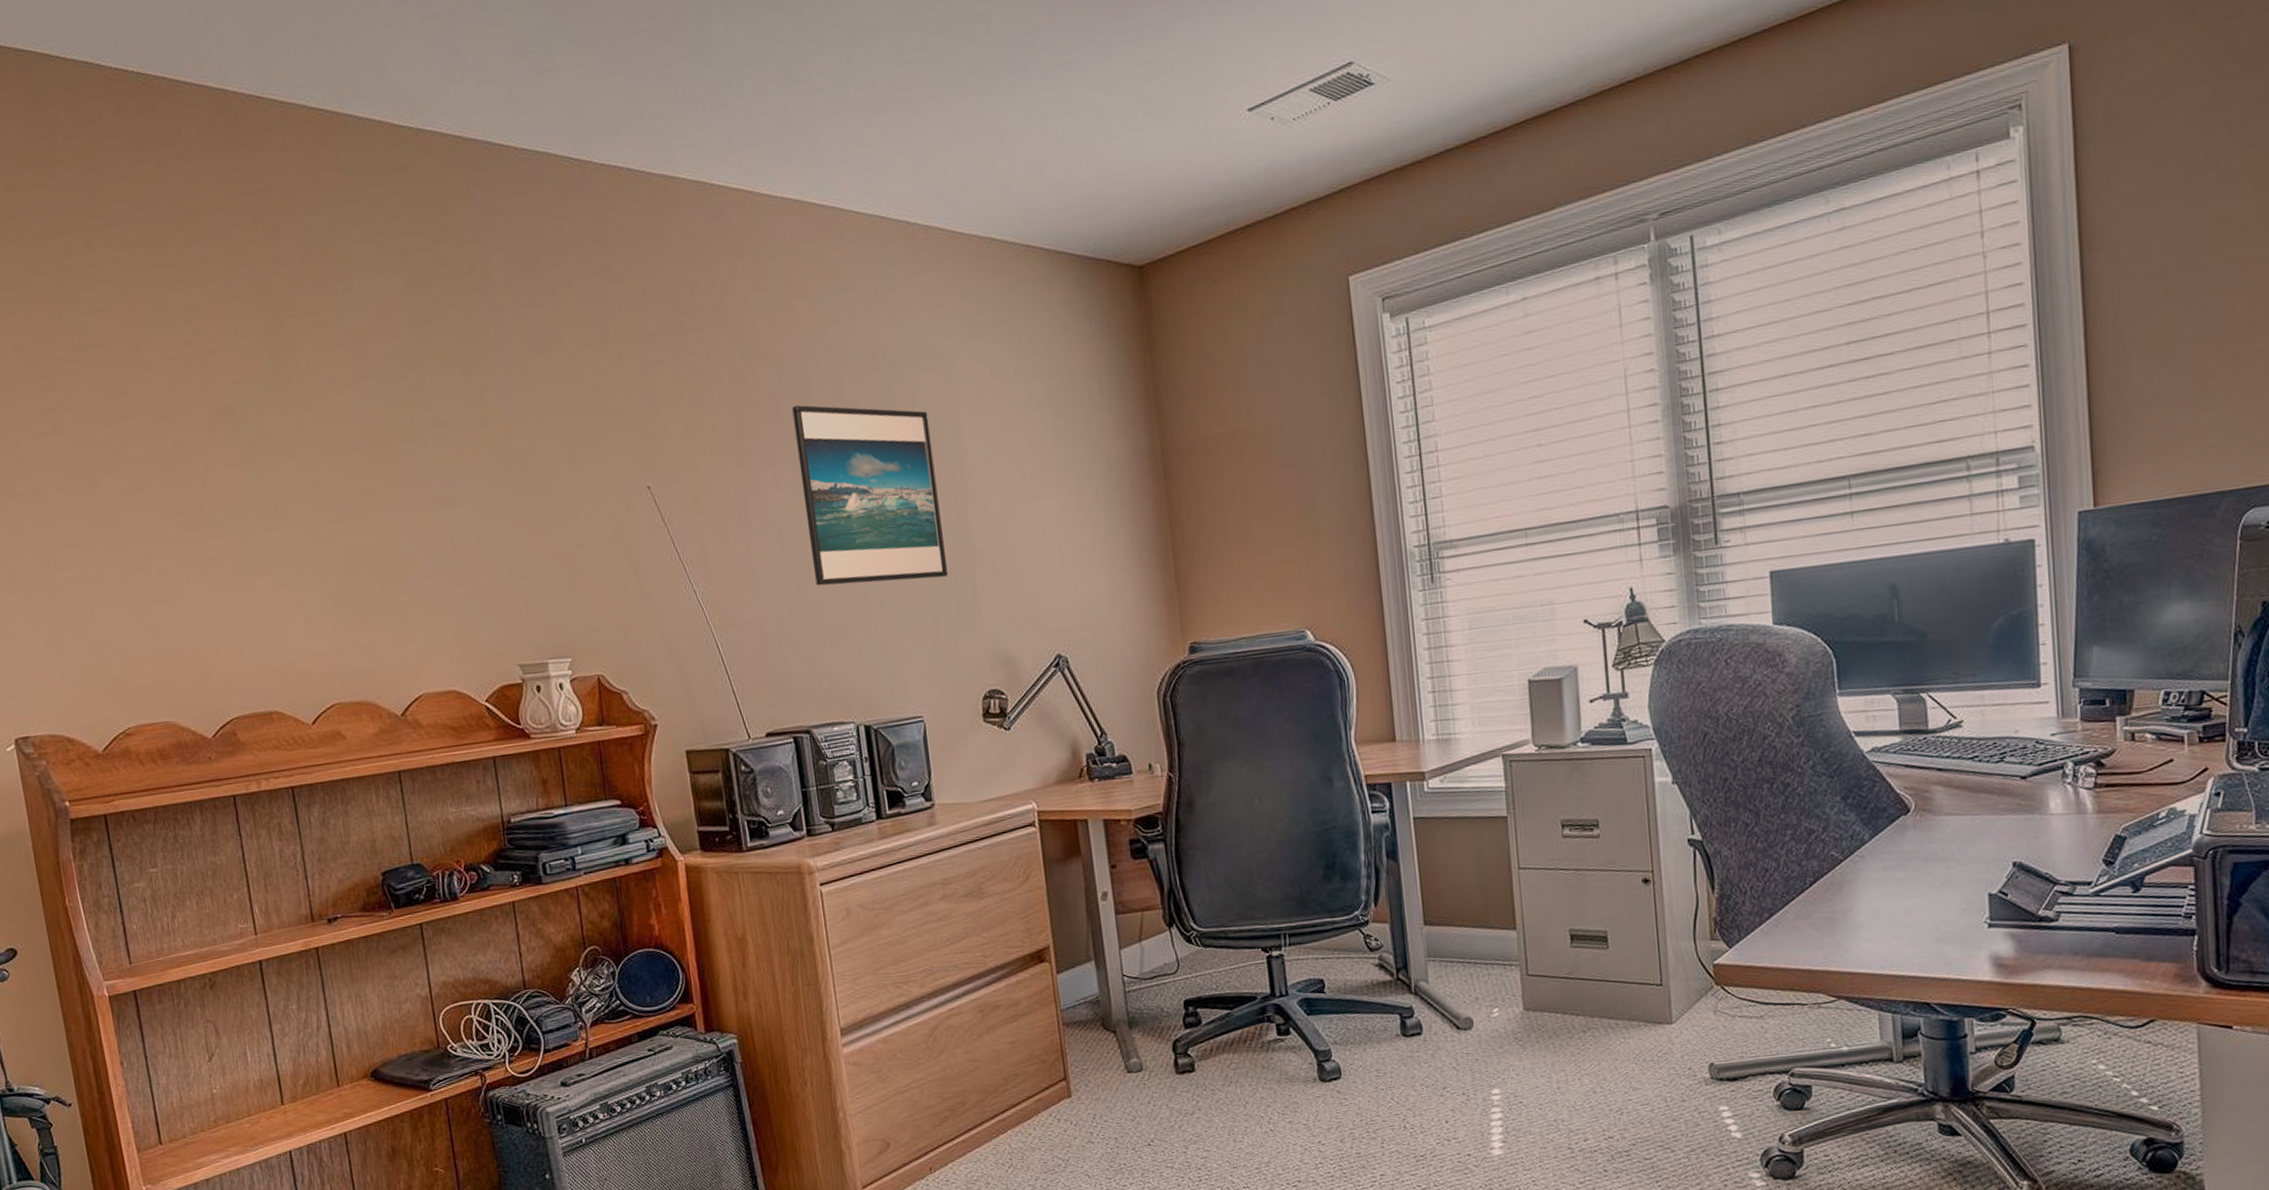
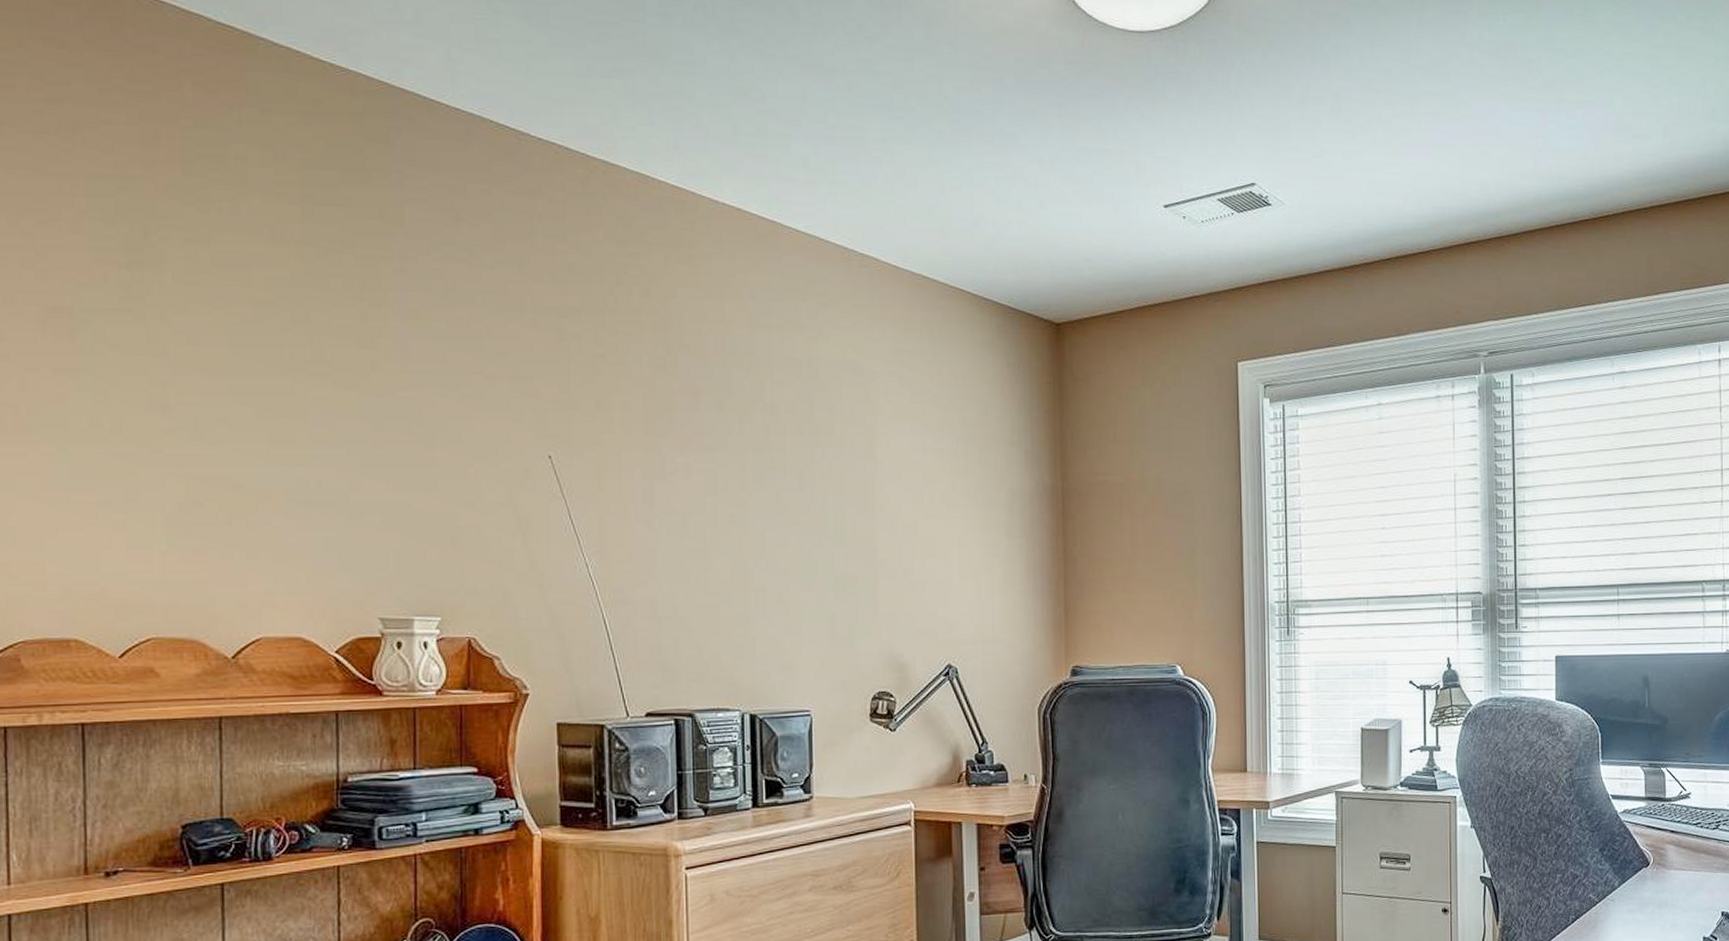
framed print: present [792,404,949,586] -> none [710,398,850,581]

